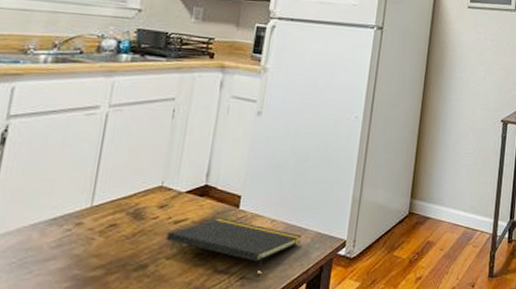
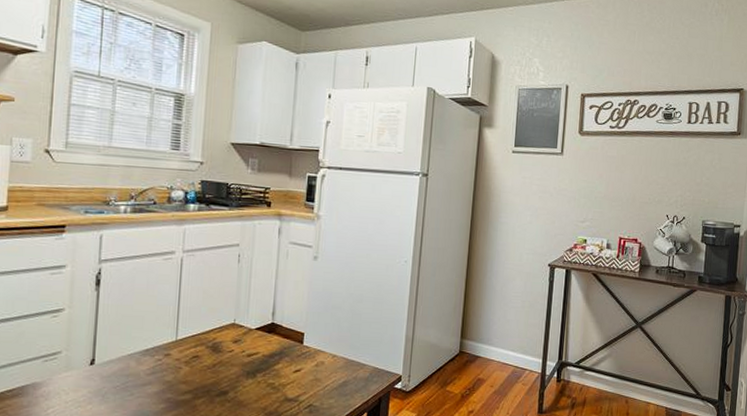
notepad: present [166,218,303,278] -> none [241,352,362,406]

